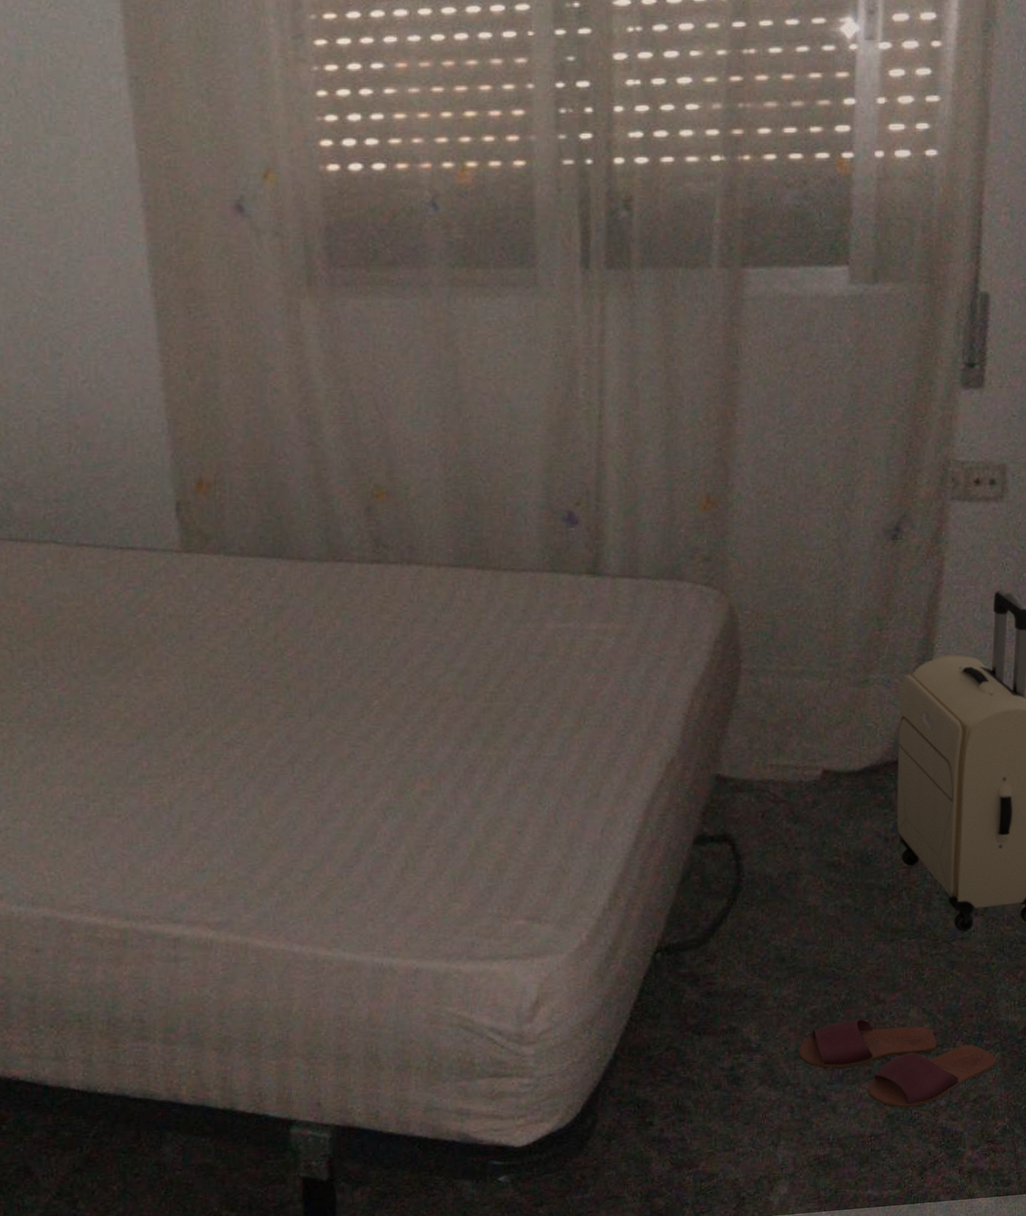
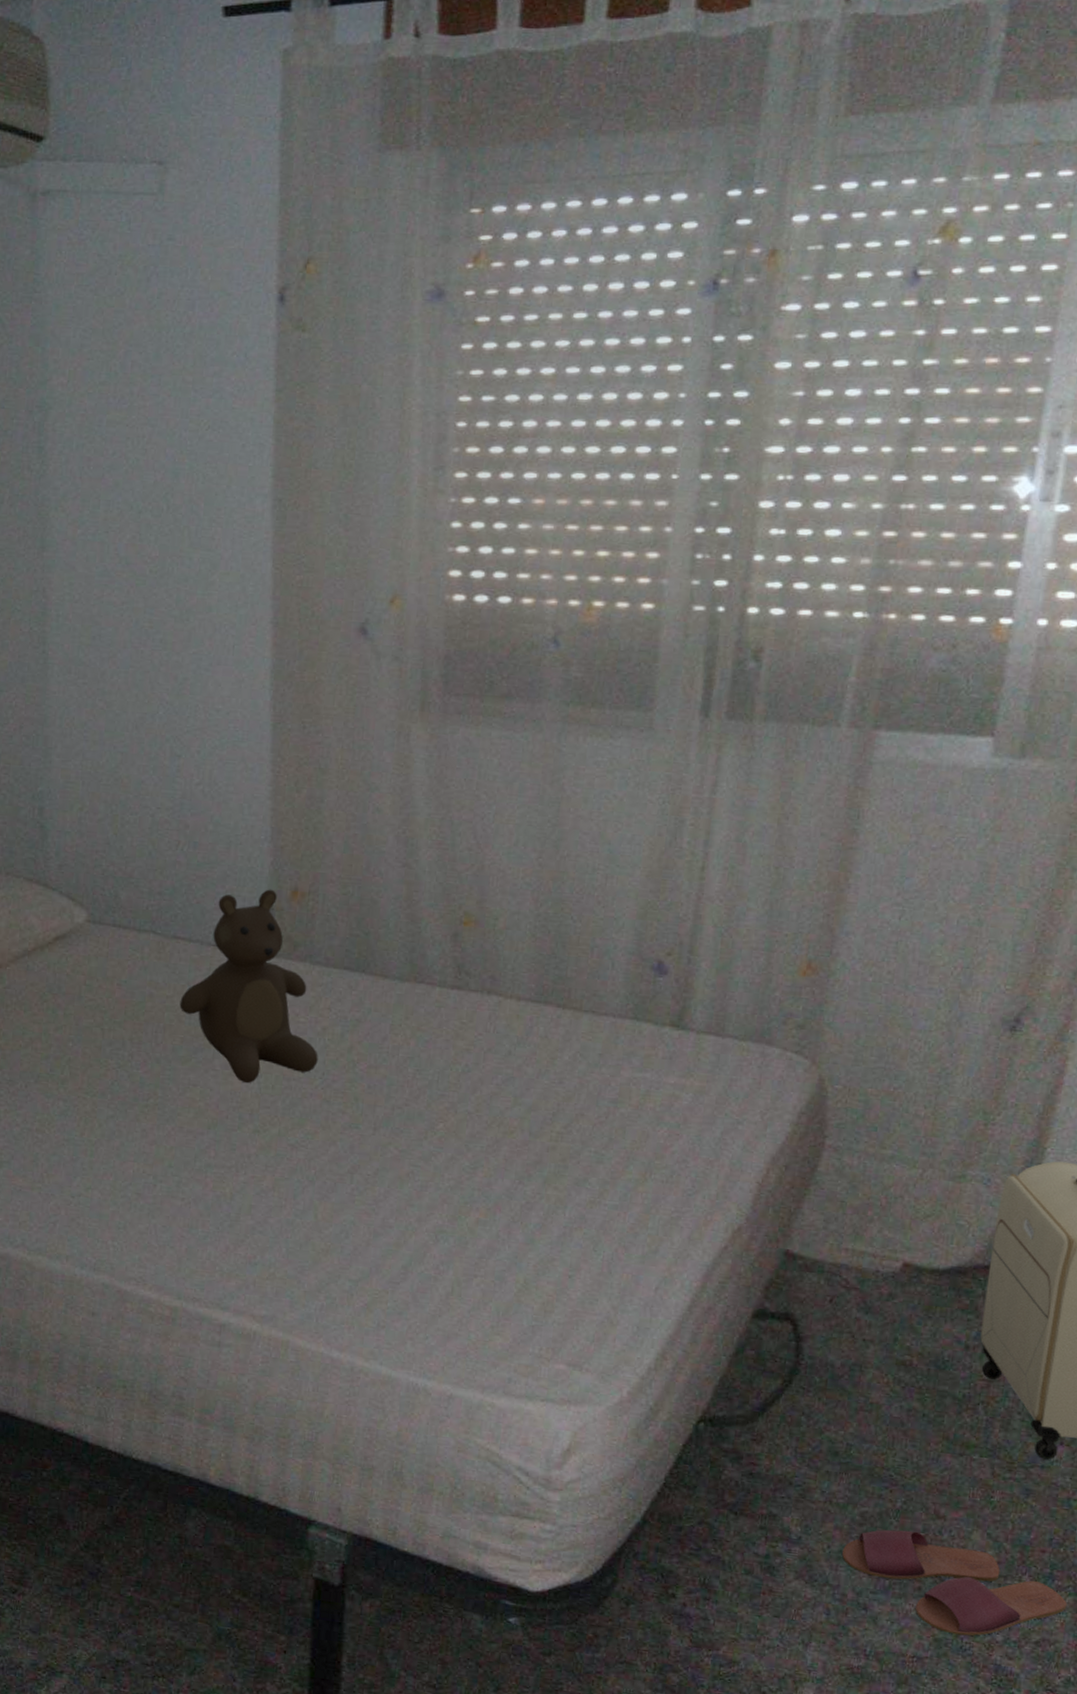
teddy bear: none [91,483,244,687] -> present [179,889,318,1084]

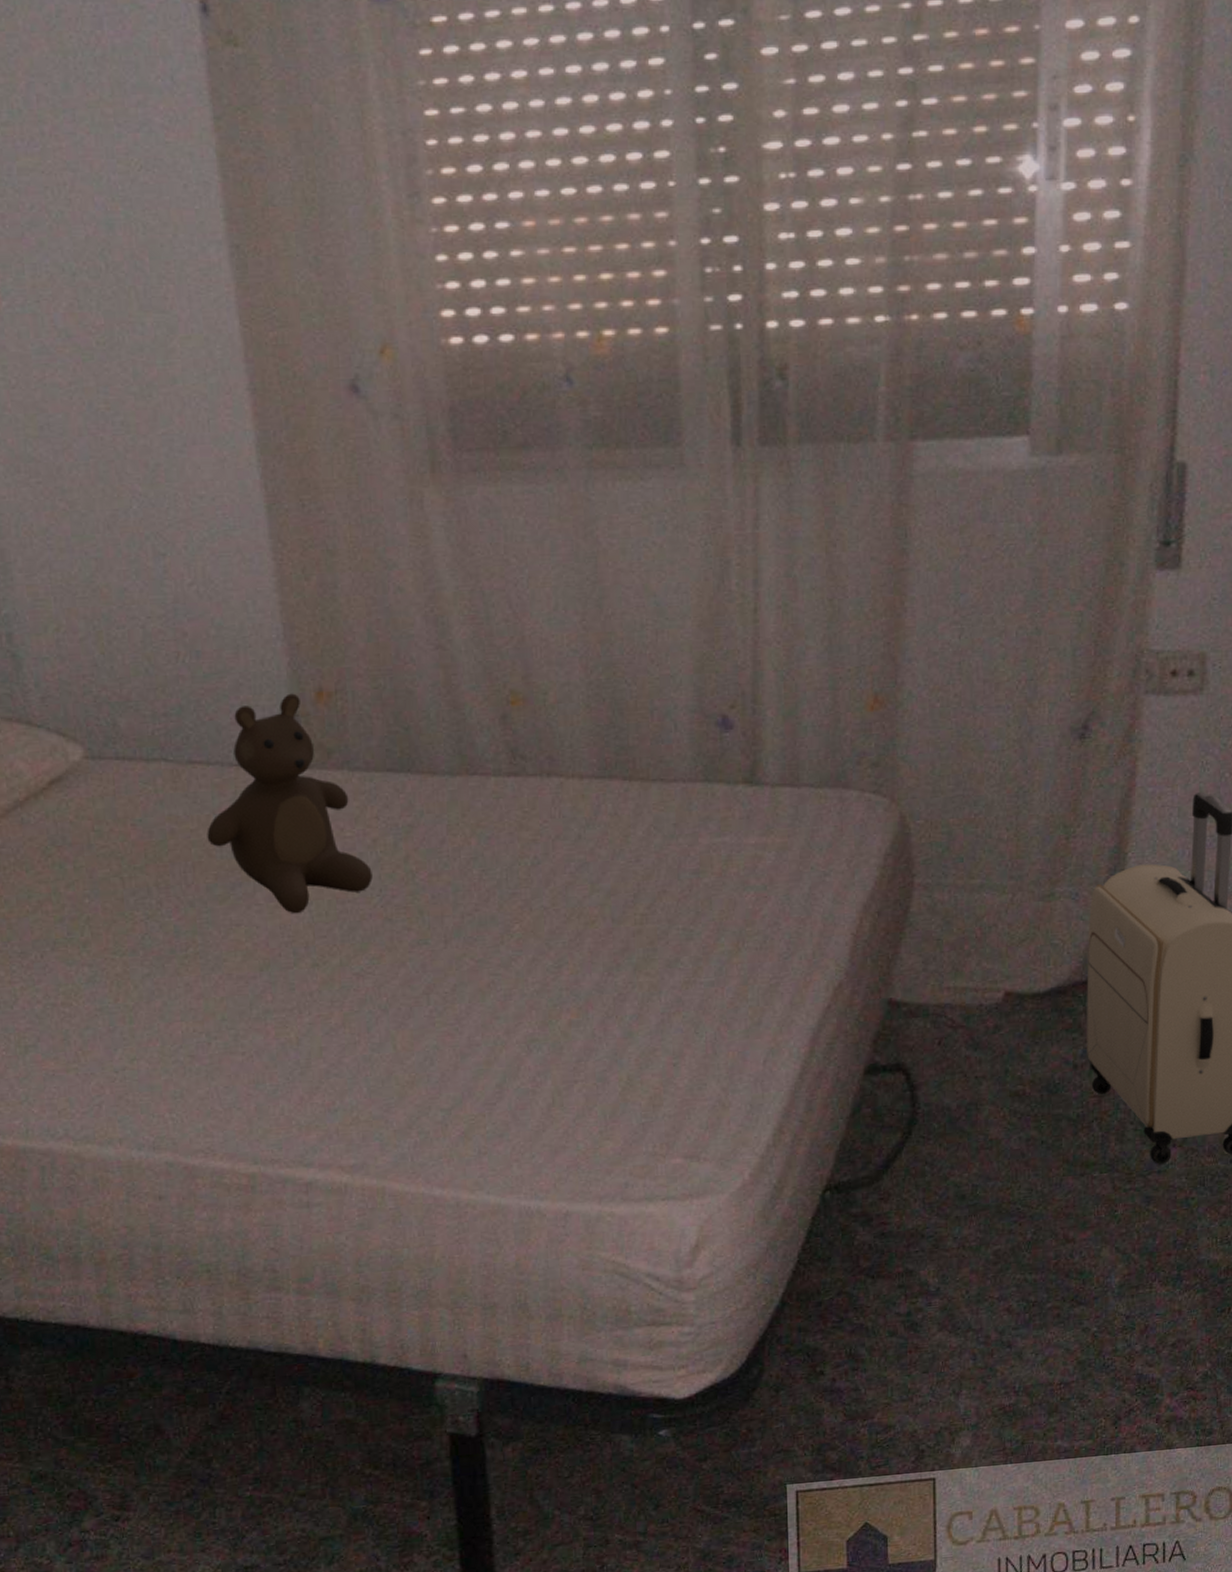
slippers: present [842,1529,1068,1636] -> none [981,1259,1197,1354]

